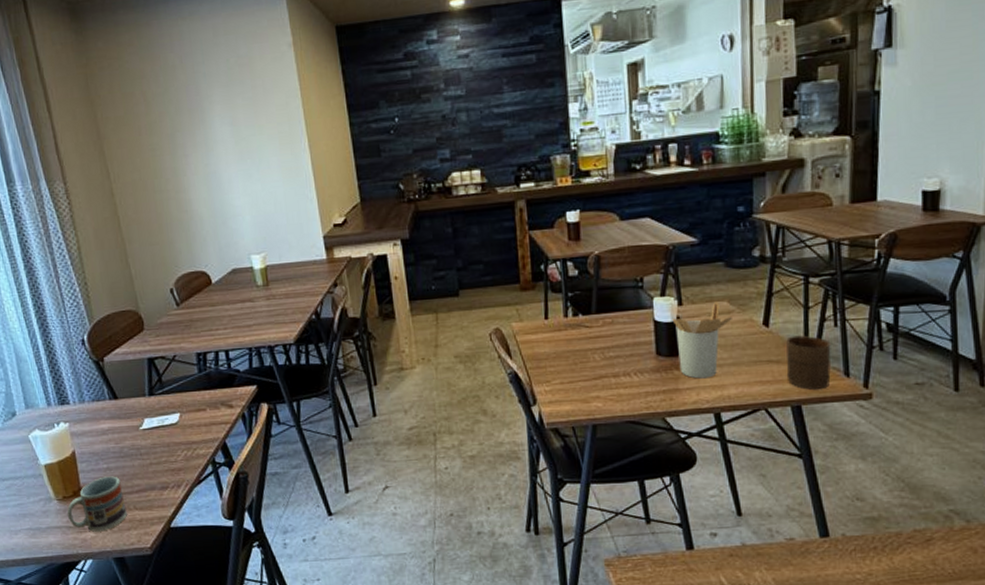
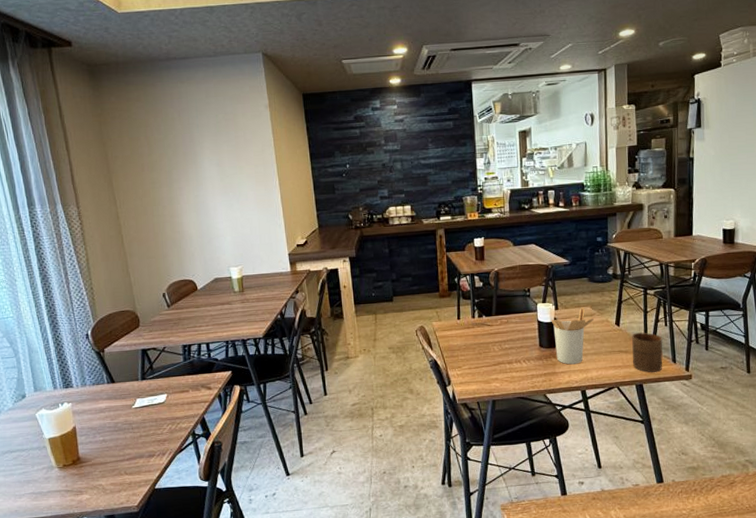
cup: present [67,476,127,532] -> none [66,447,118,494]

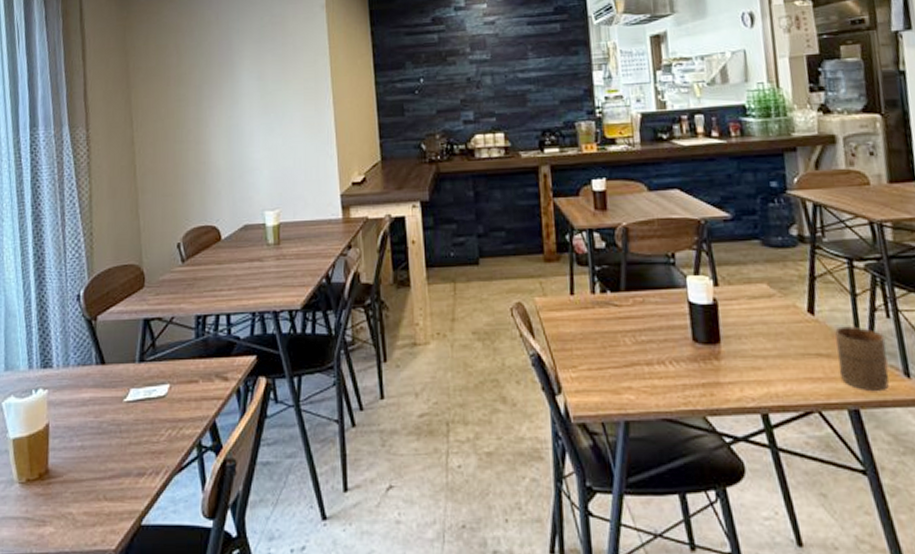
utensil holder: present [551,307,594,365] -> none [708,284,774,372]

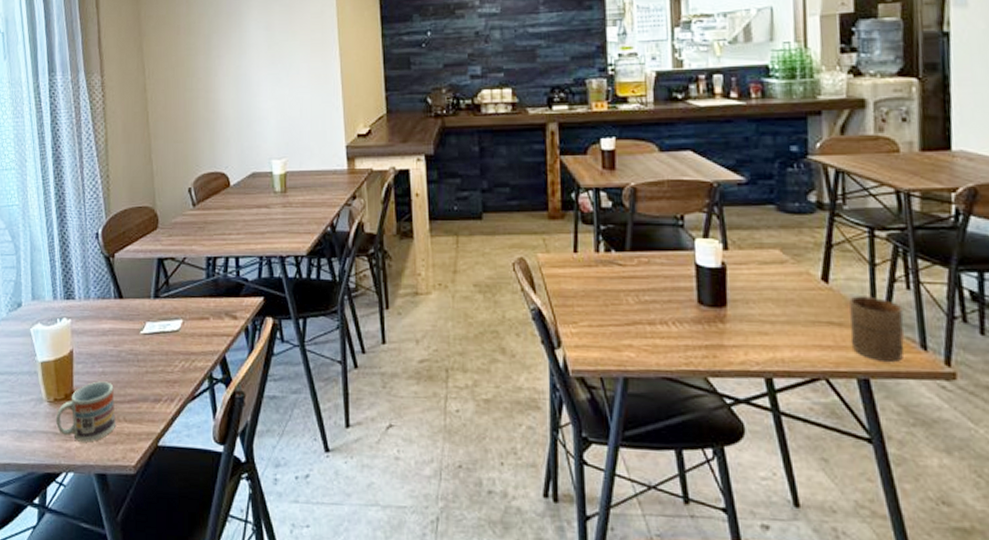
cup: none [27,456,95,526] -> present [55,381,116,442]

